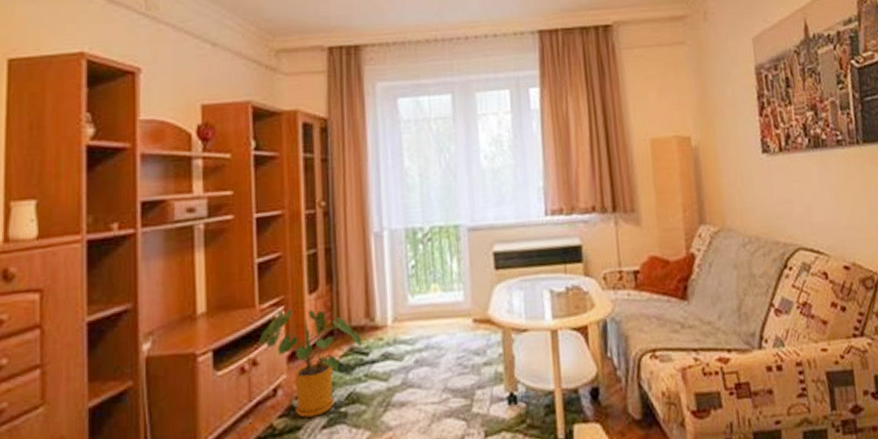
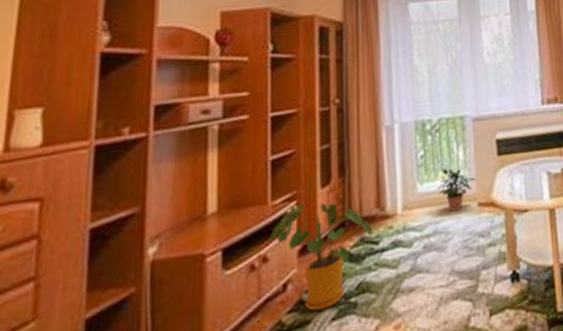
potted plant: none [429,280,471,327] -> present [436,168,476,212]

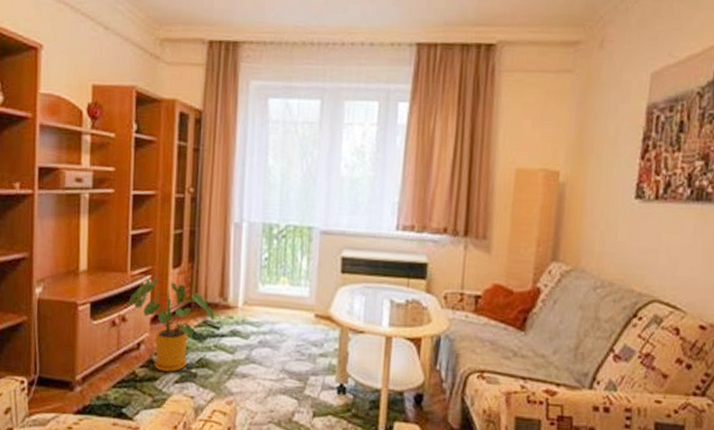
potted plant: present [436,168,476,212] -> none [277,275,316,317]

